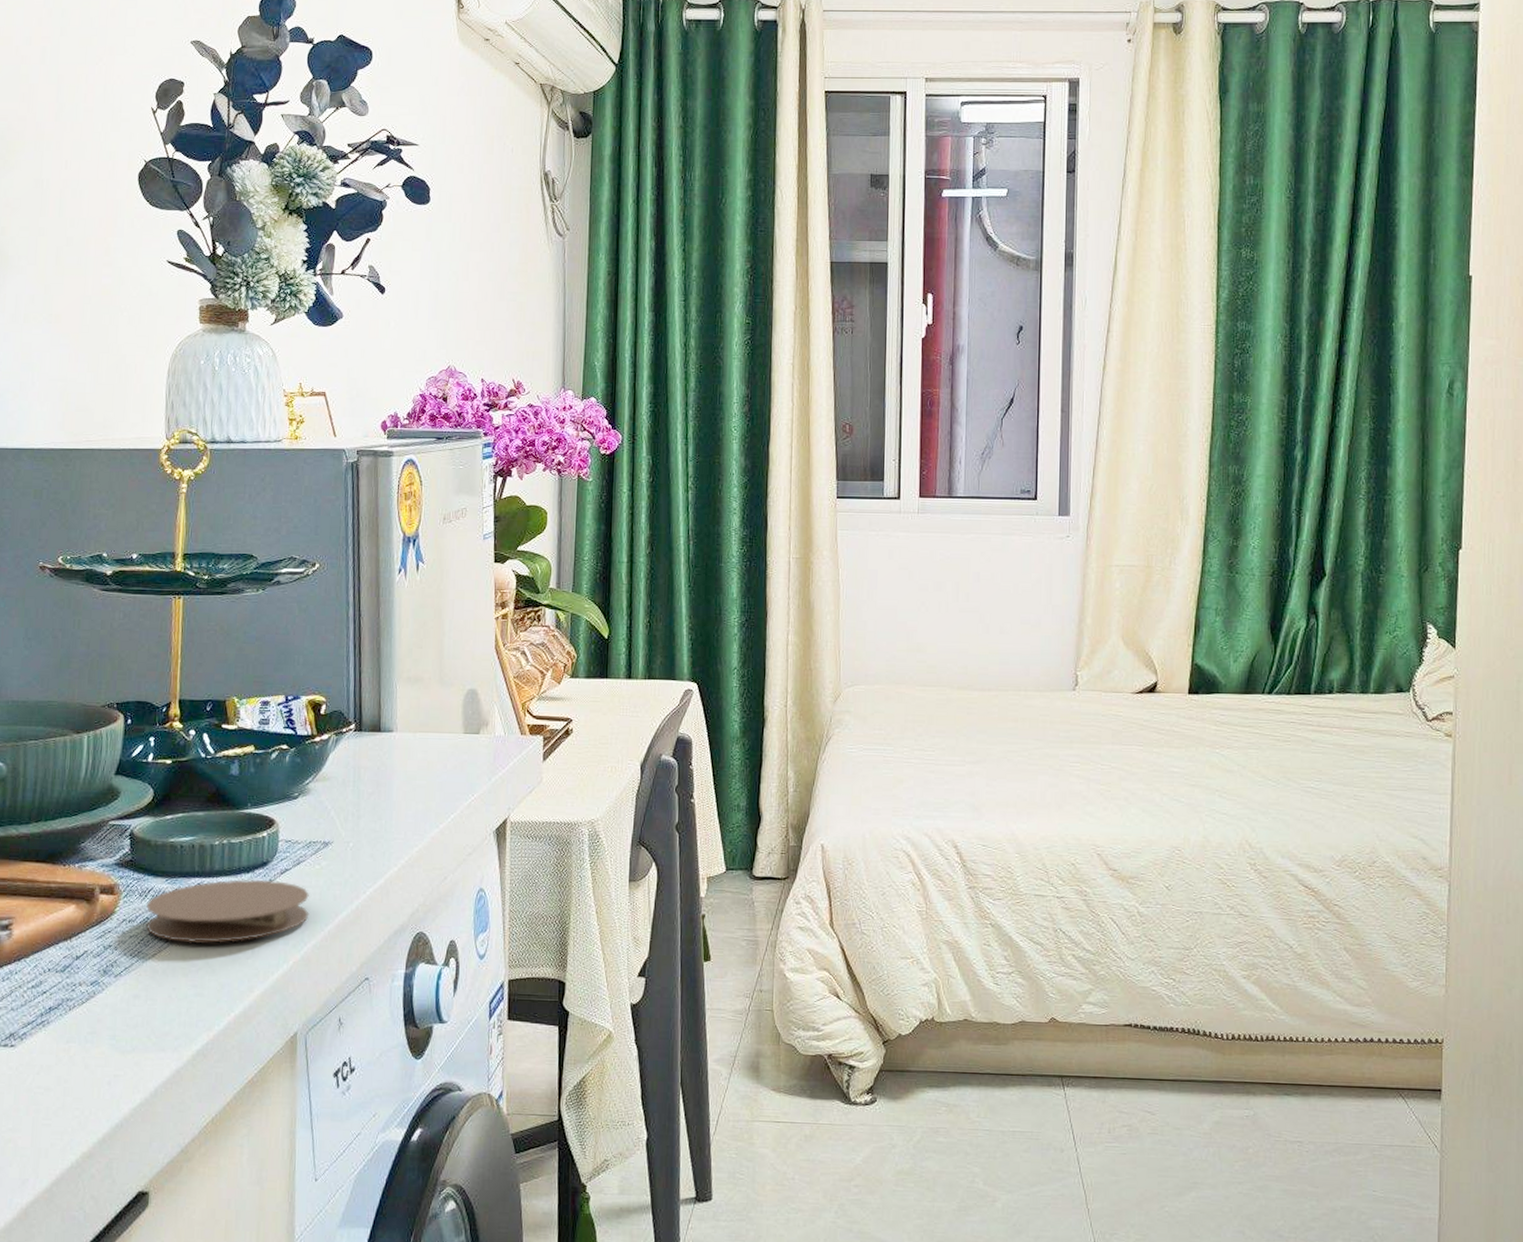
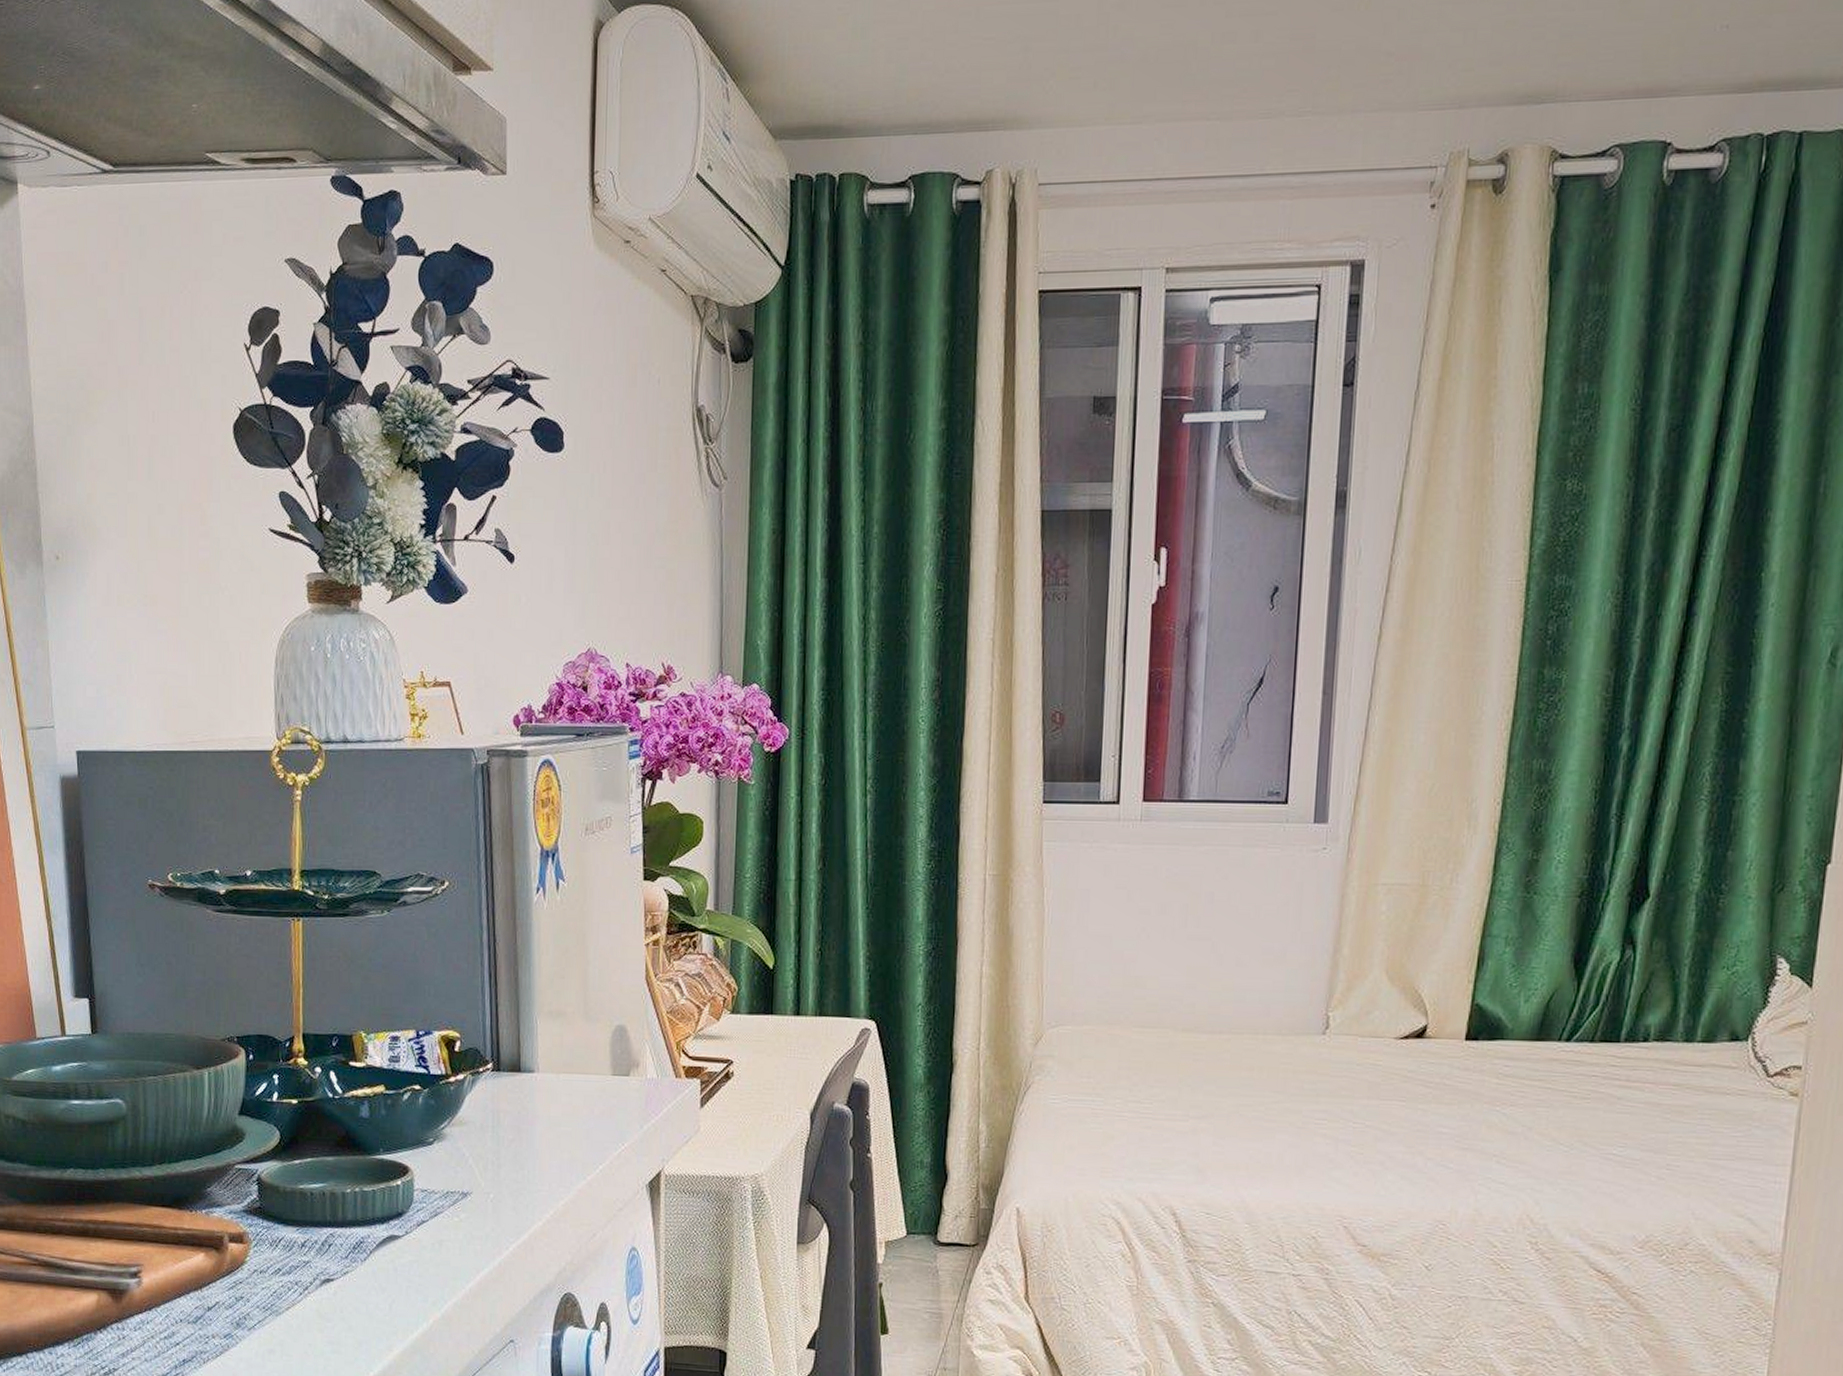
coaster: present [147,879,309,943] -> none [278,1230,449,1298]

